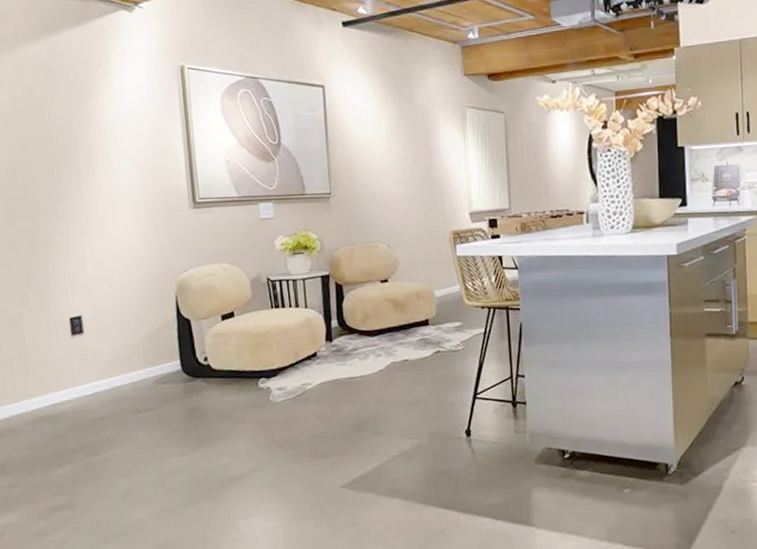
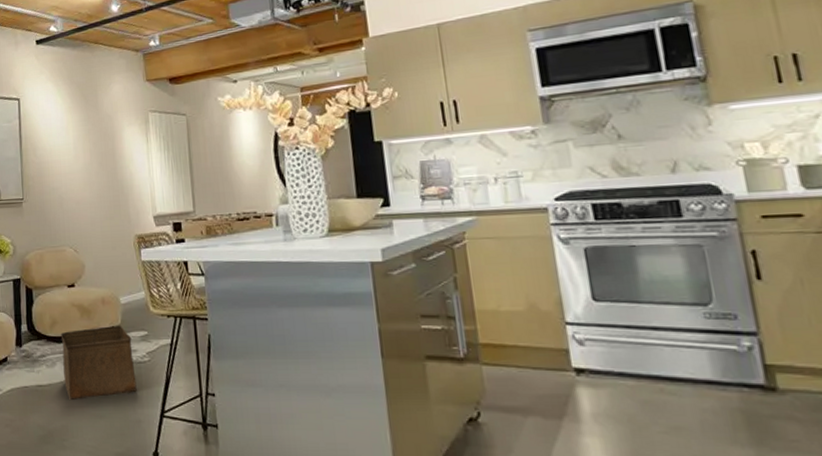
storage bin: none [373,317,451,389] -> present [60,325,137,399]

